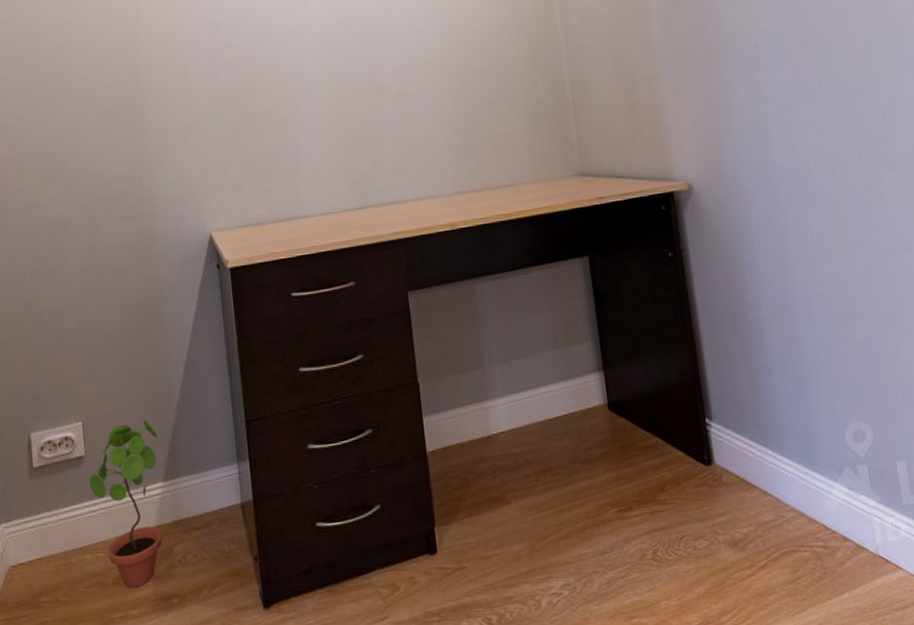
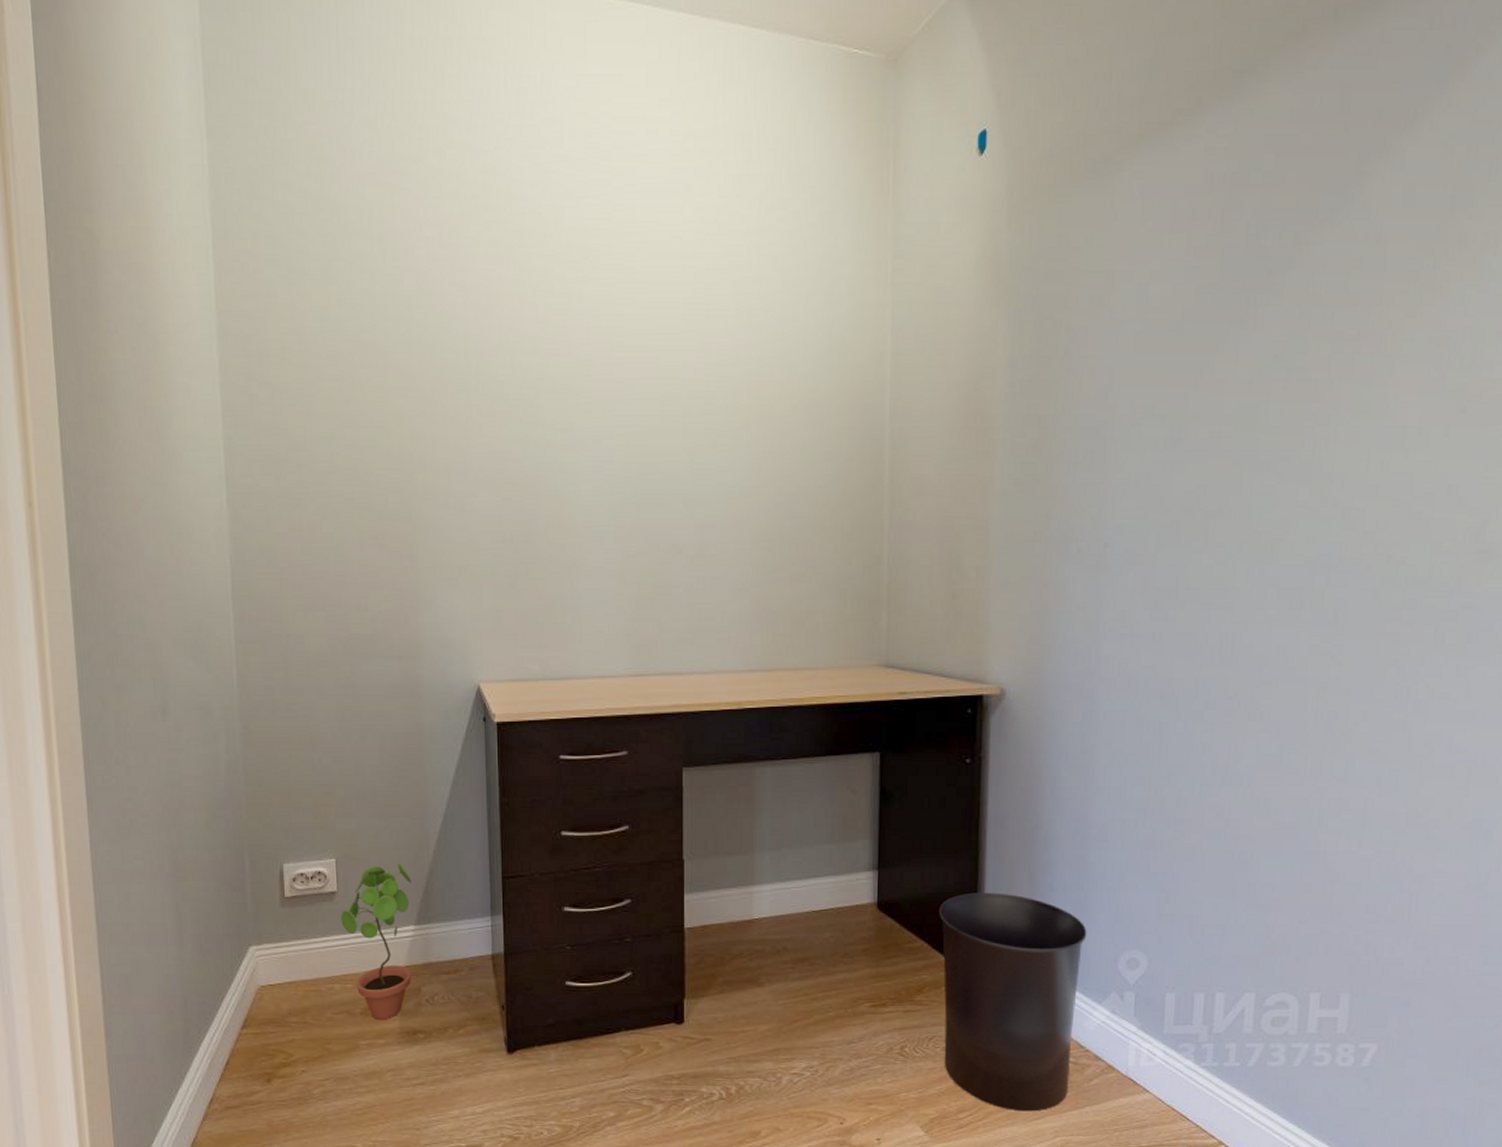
waste bin: none [667,379,824,607] -> present [939,893,1087,1112]

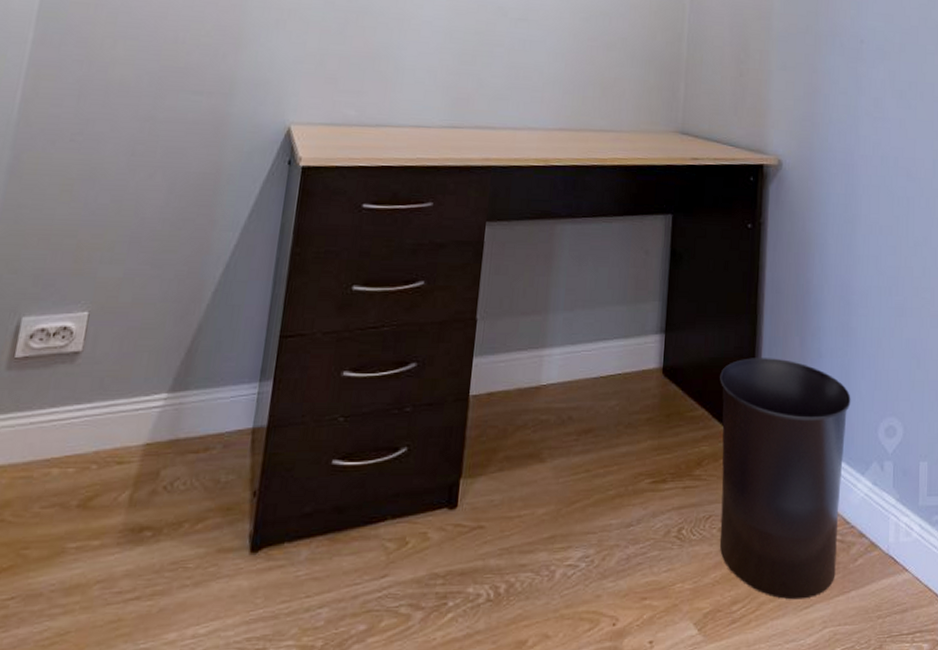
potted plant: present [341,863,412,1020] -> none [78,318,175,514]

